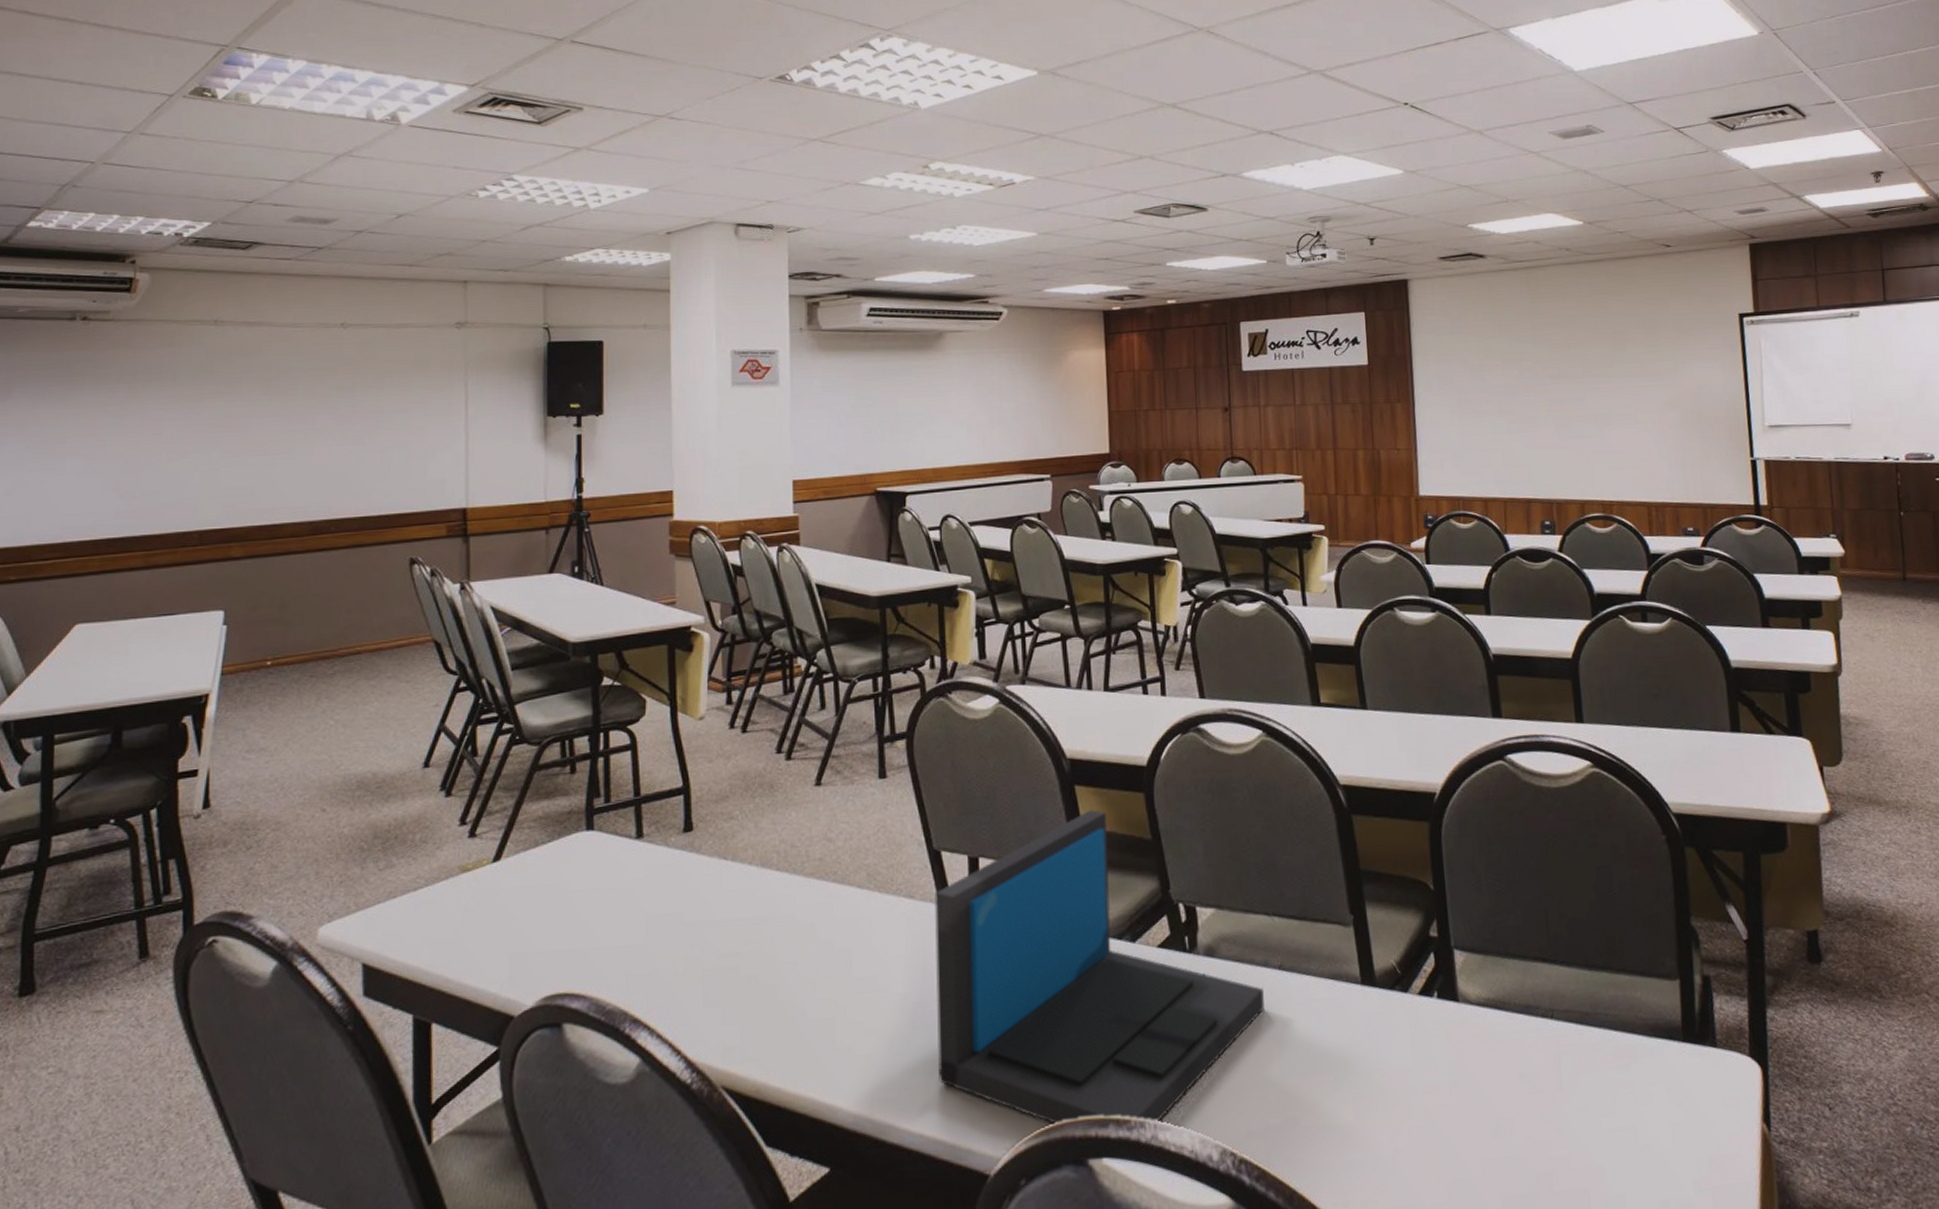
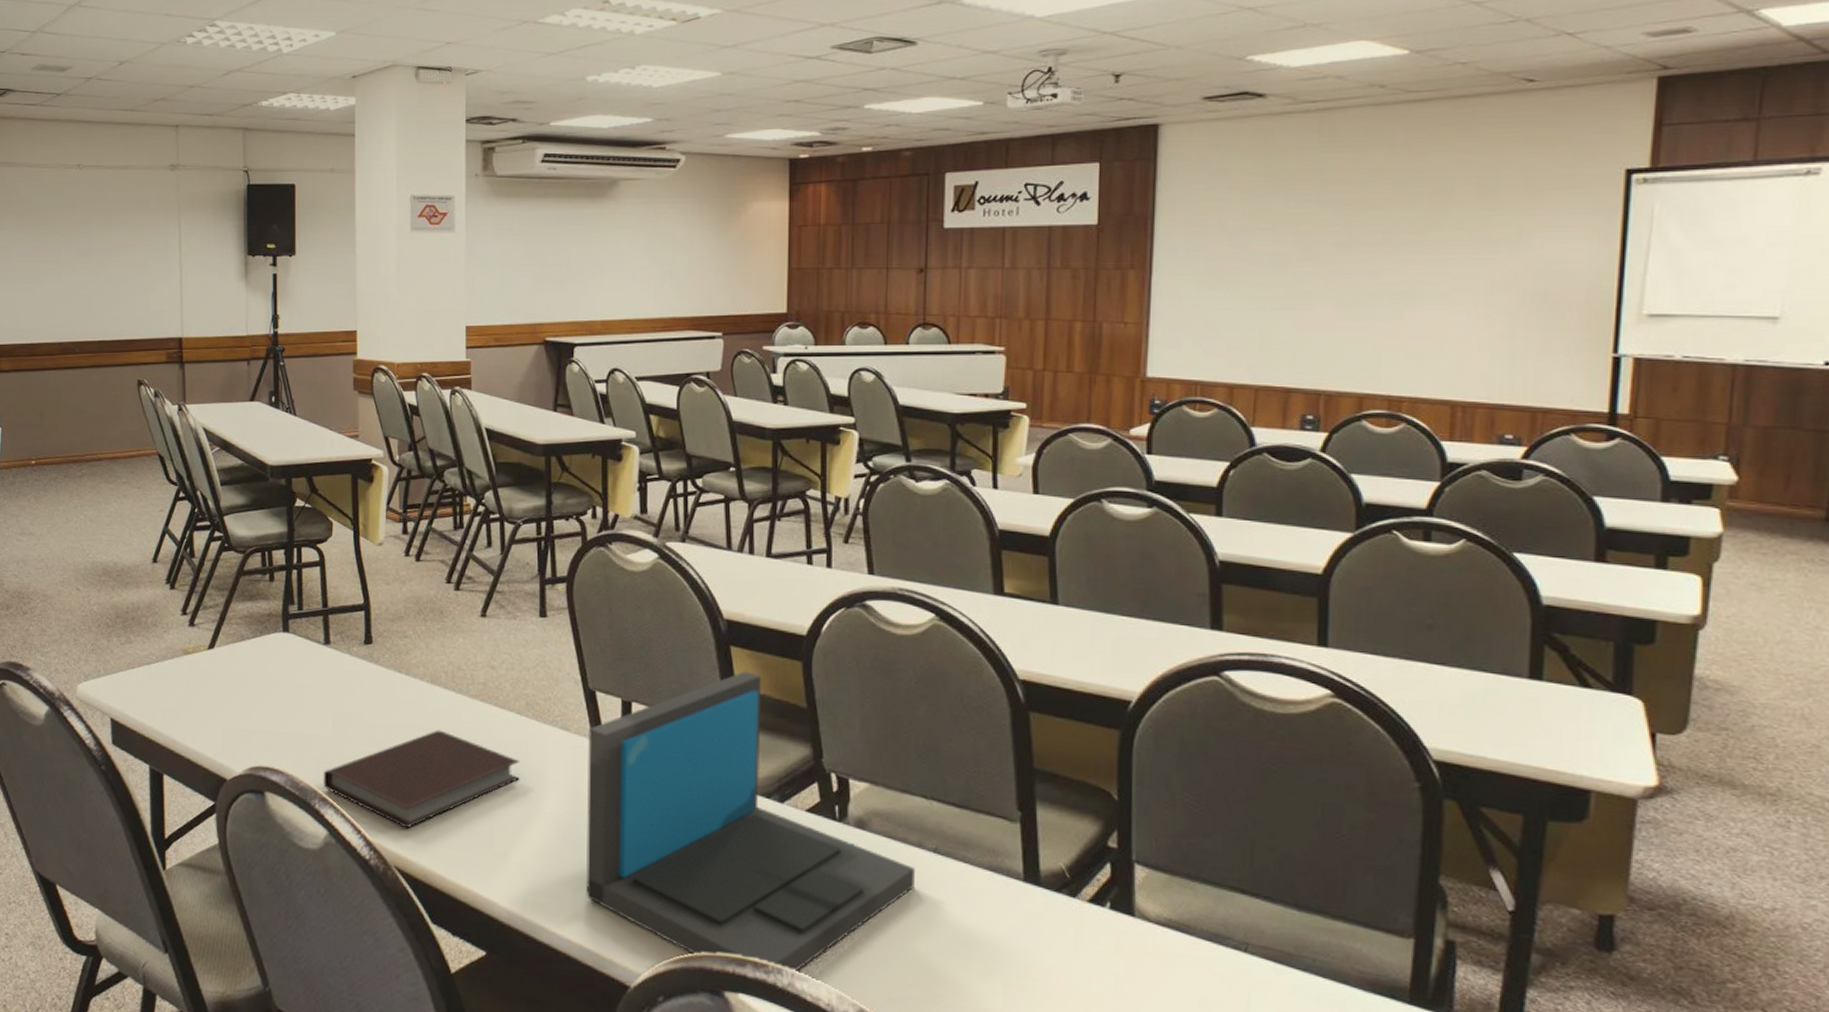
notebook: none [634,918,863,1039] -> present [323,730,520,829]

